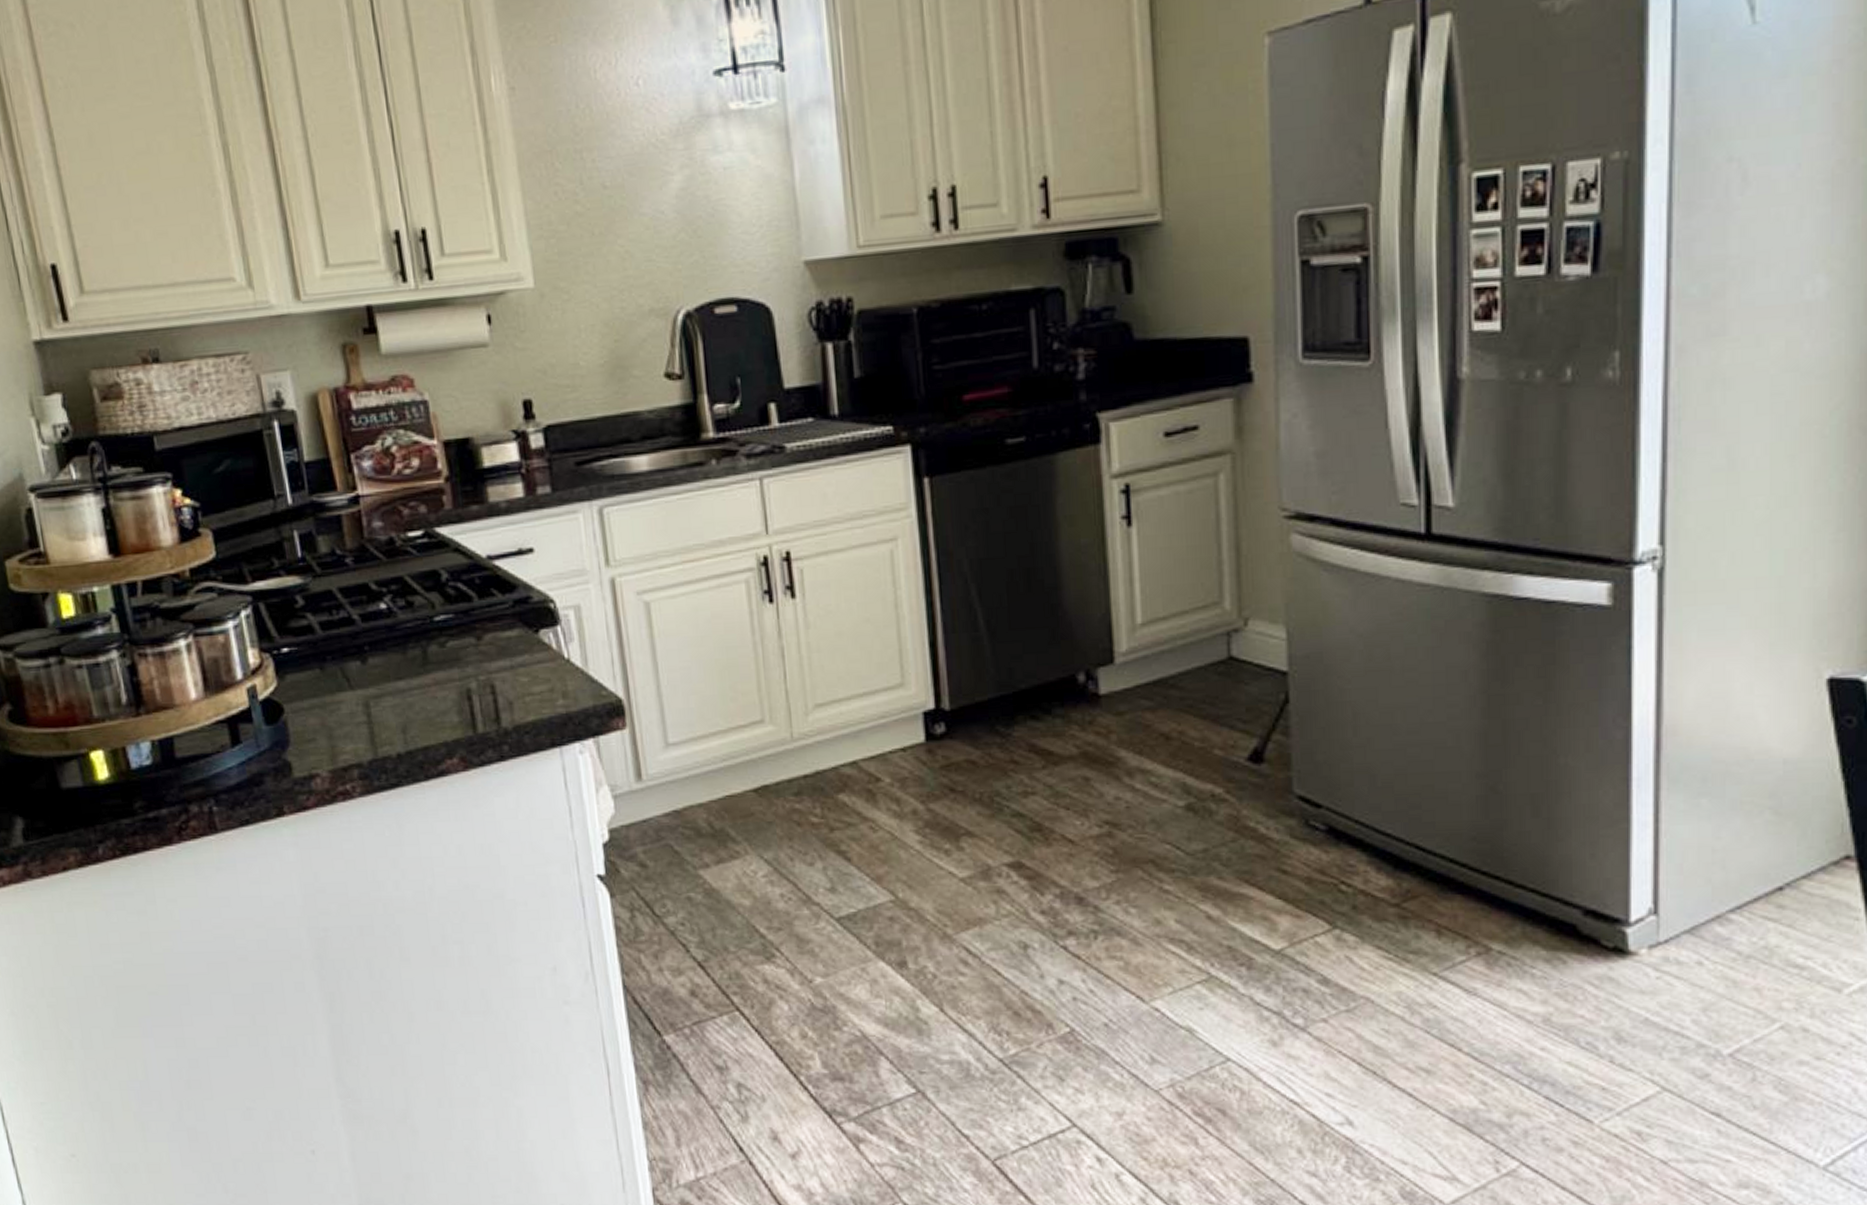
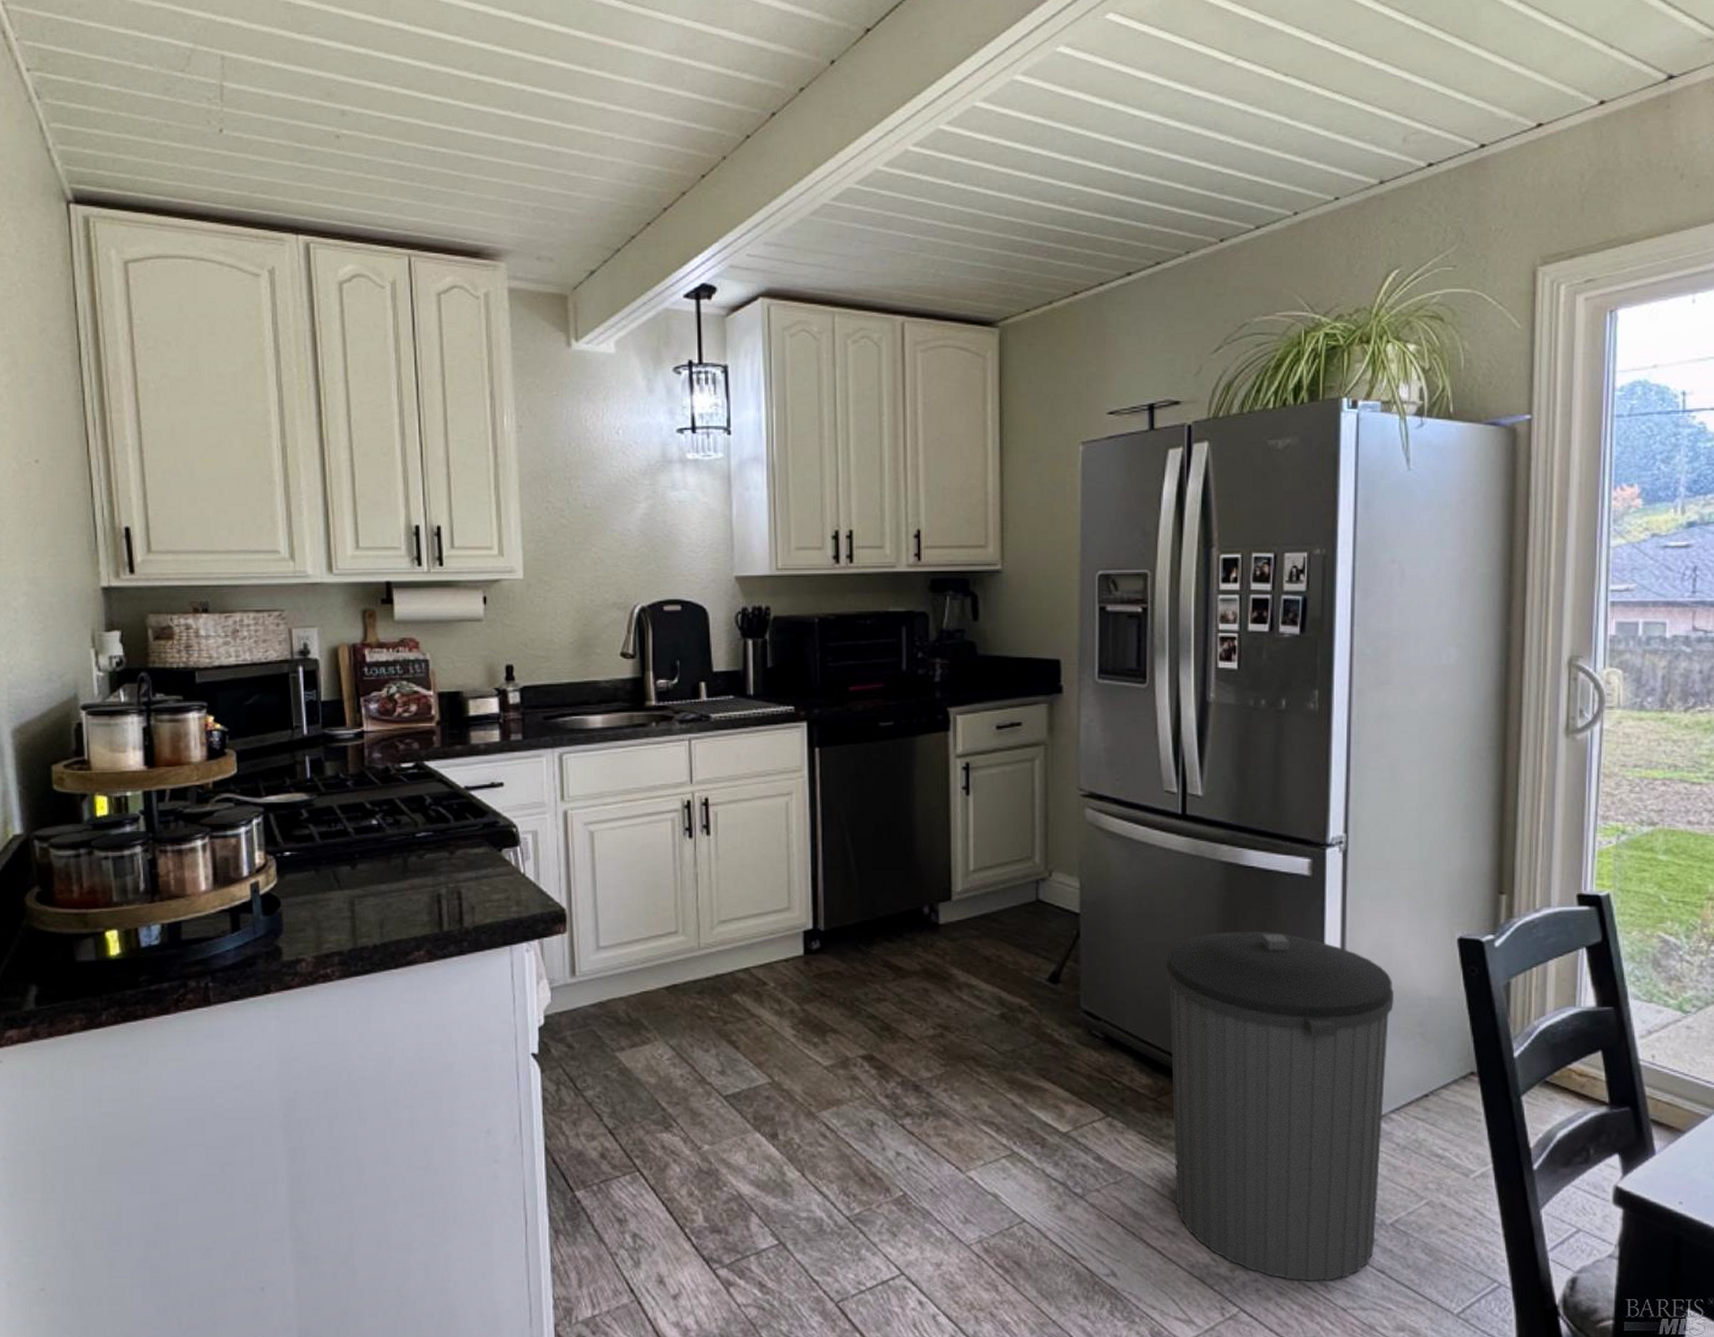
trash can: none [1409,683,1735,1128] -> present [1167,932,1395,1282]

